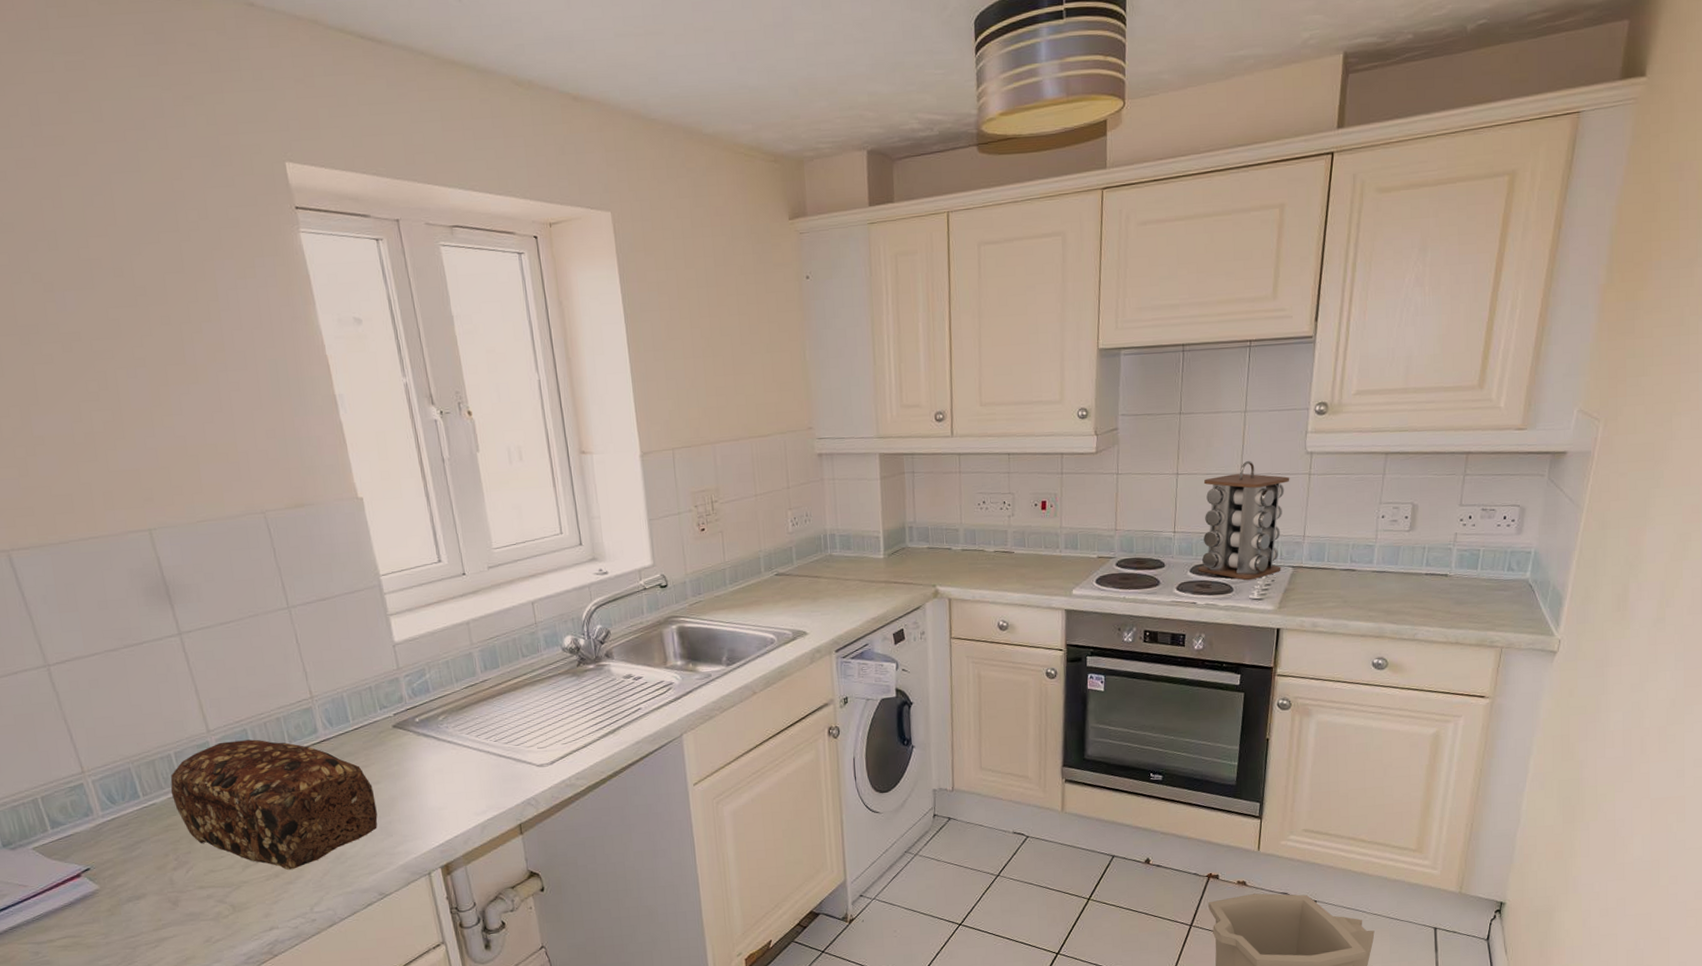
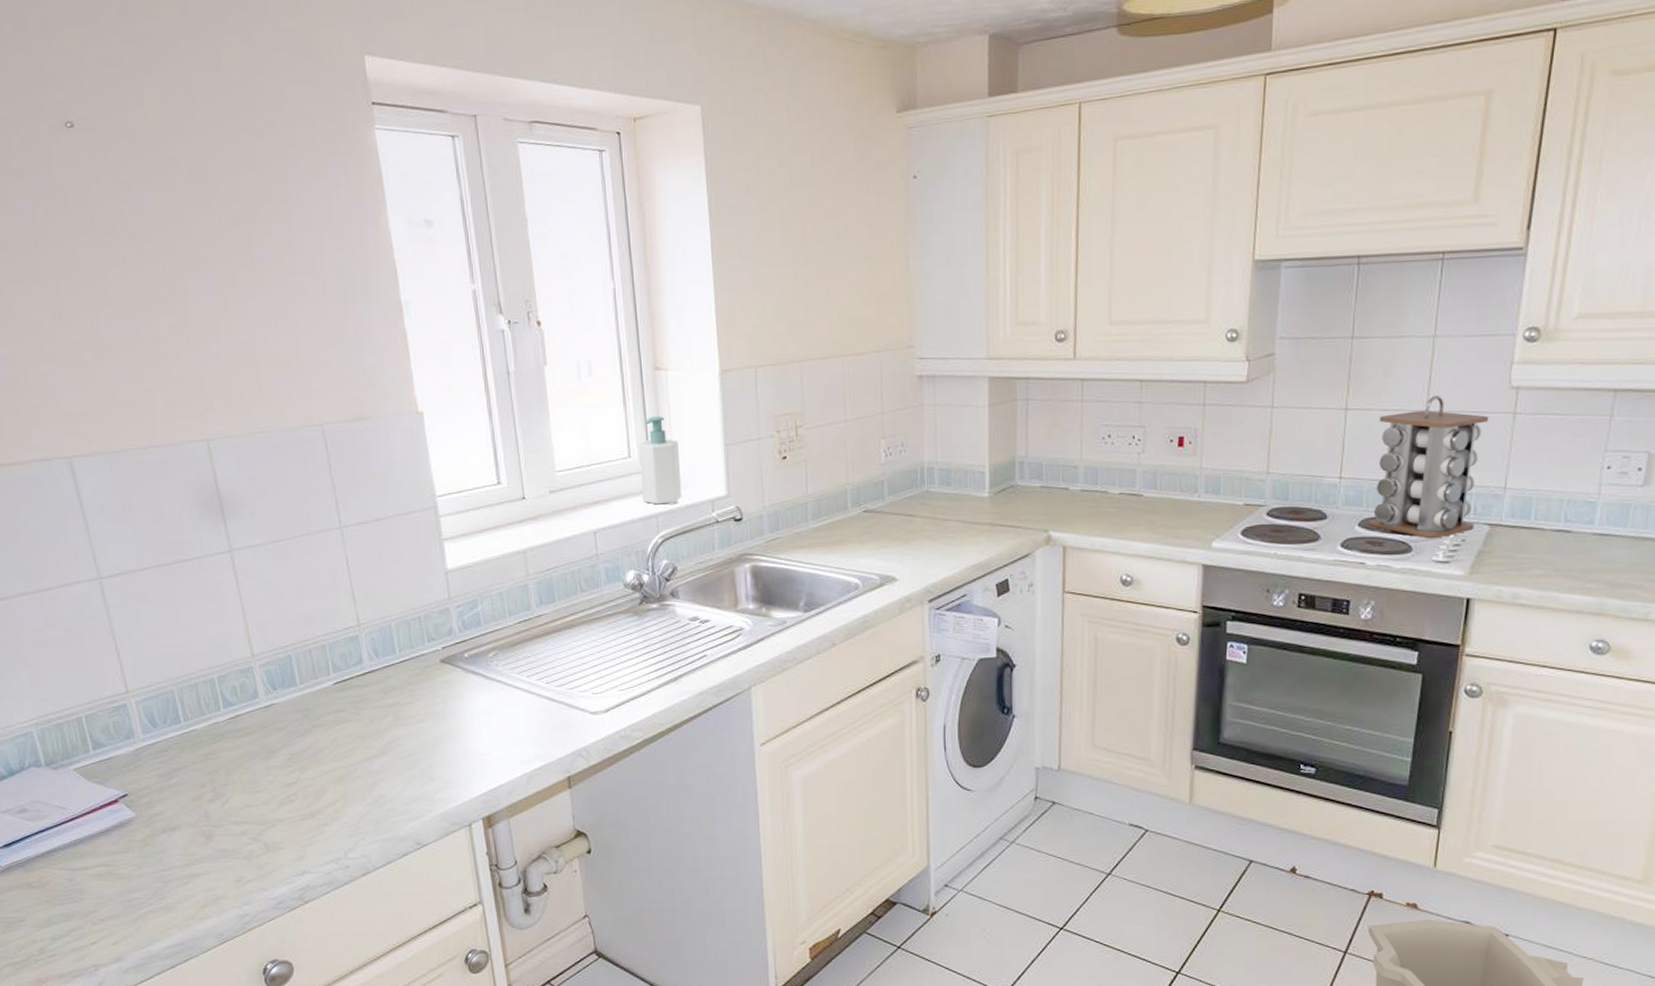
bread loaf: present [170,739,378,870] -> none [211,667,419,810]
soap bottle: none [569,495,612,576] -> present [639,416,682,505]

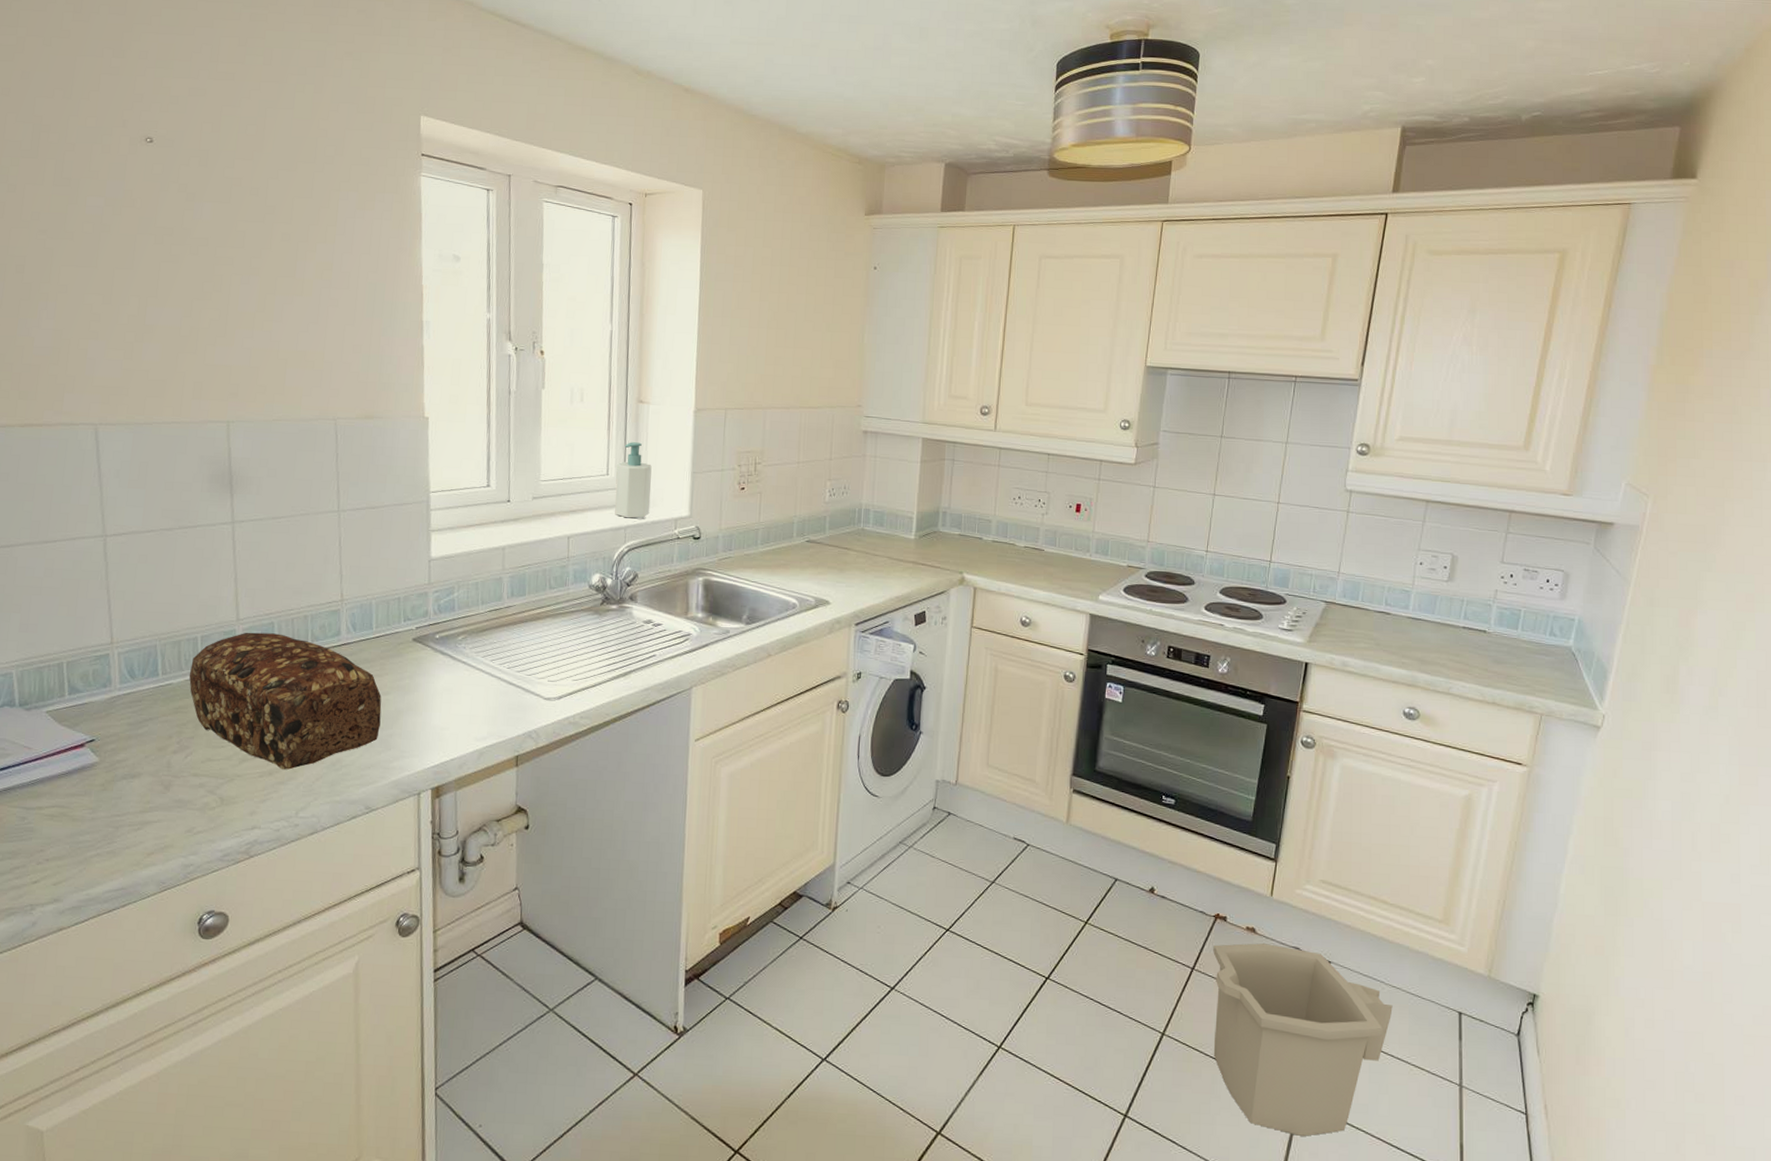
bread loaf: none [211,667,419,810] -> present [189,632,382,770]
spice rack: present [1369,394,1489,539] -> none [1228,490,1328,610]

